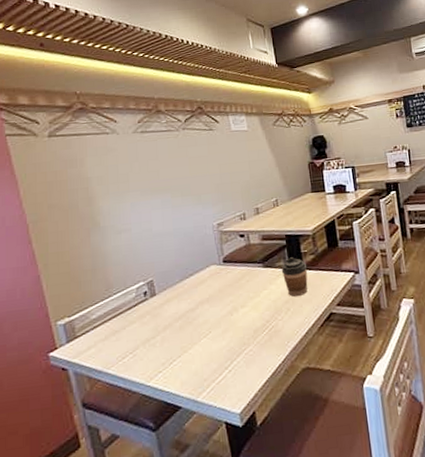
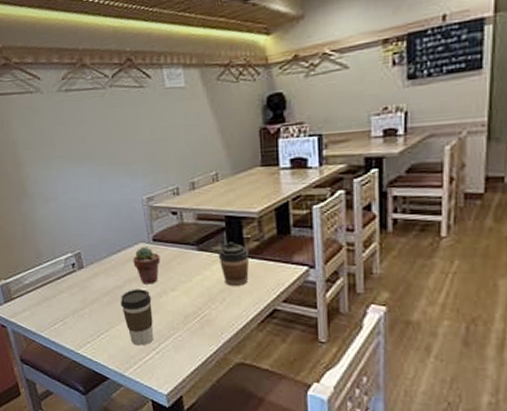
coffee cup: none [193,309,226,367] -> present [121,289,154,346]
potted succulent: none [205,268,231,305] -> present [133,247,161,285]

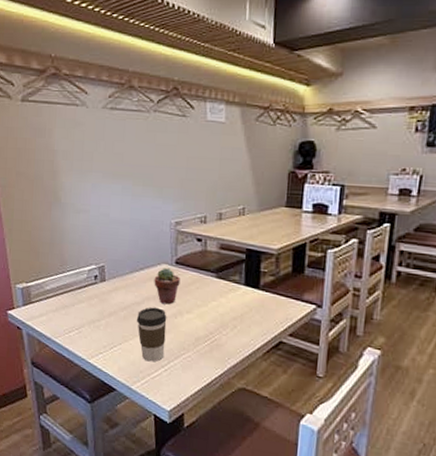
coffee cup: present [218,242,250,286] -> none [234,273,264,316]

